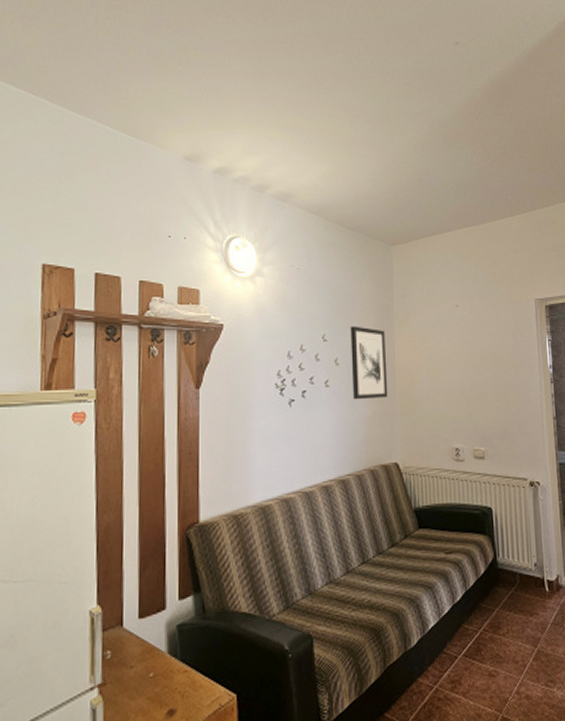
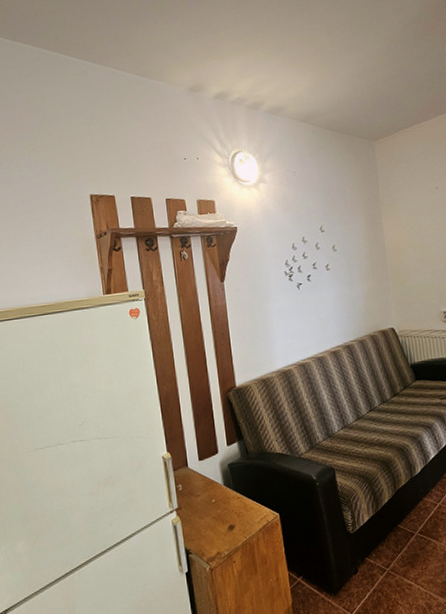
wall art: present [350,326,388,400] -> none [343,215,381,279]

